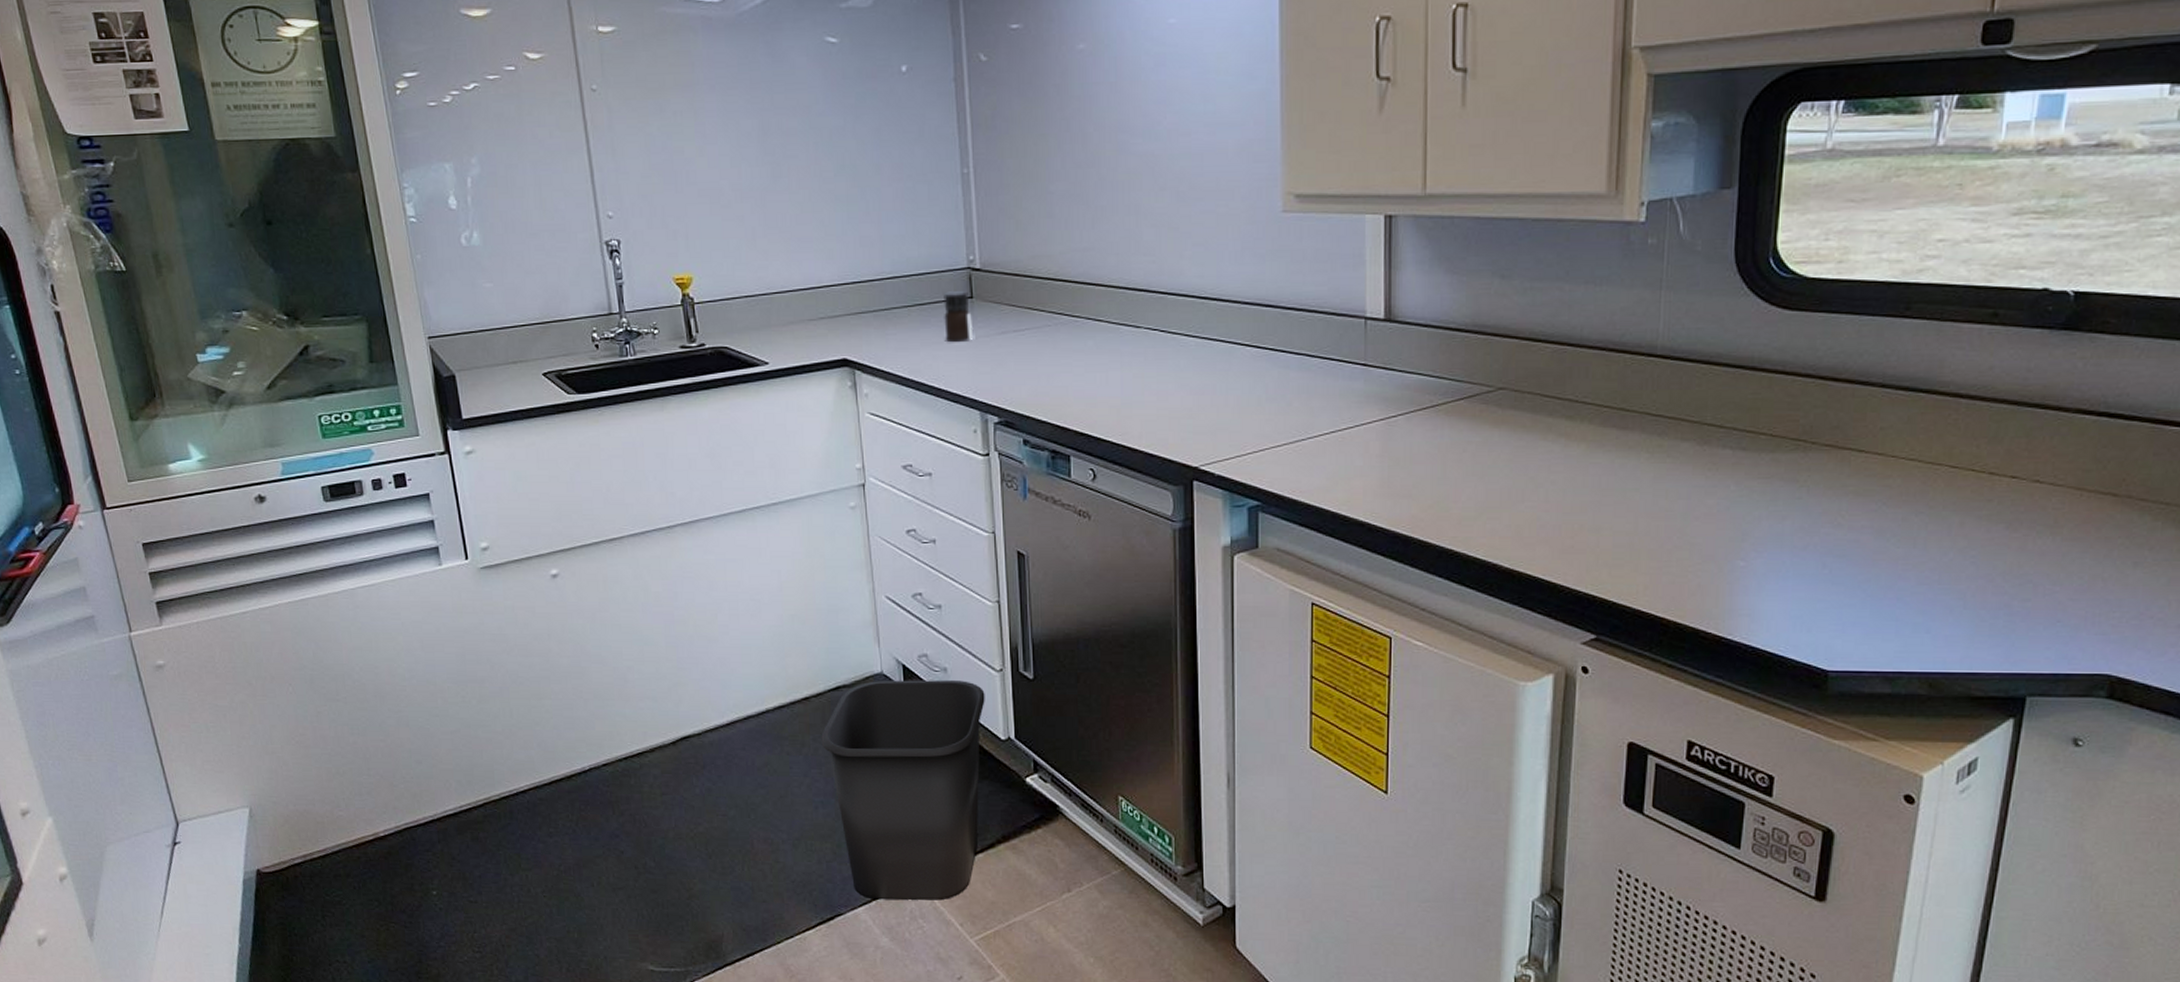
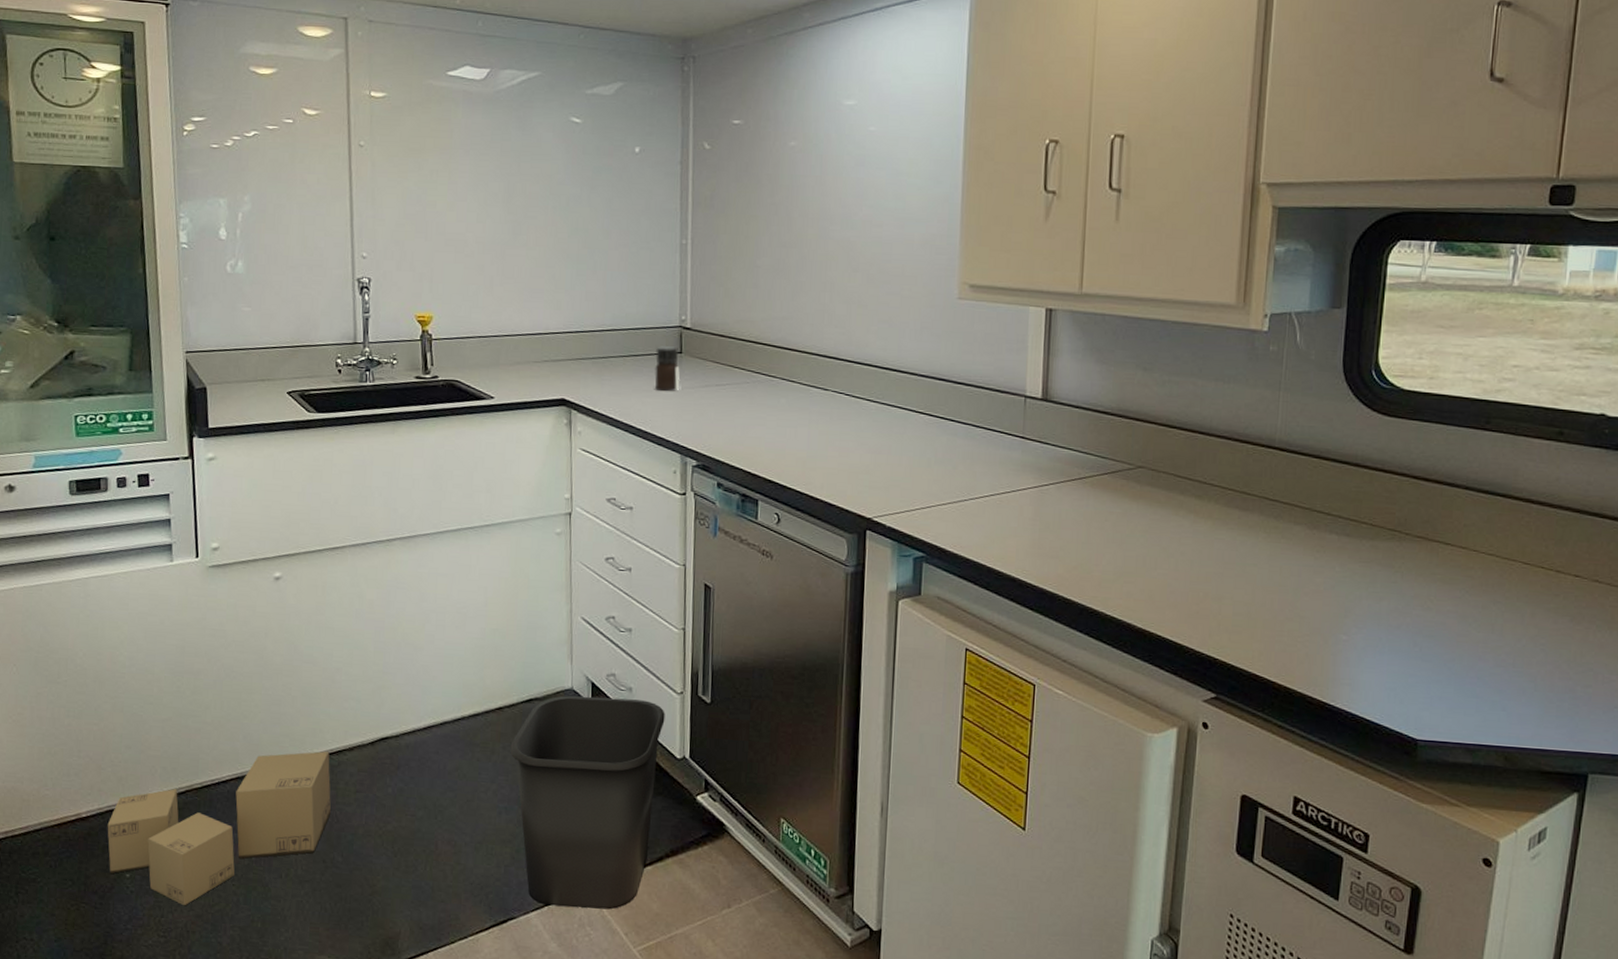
cardboard box: none [407,753,639,920] -> present [107,751,332,906]

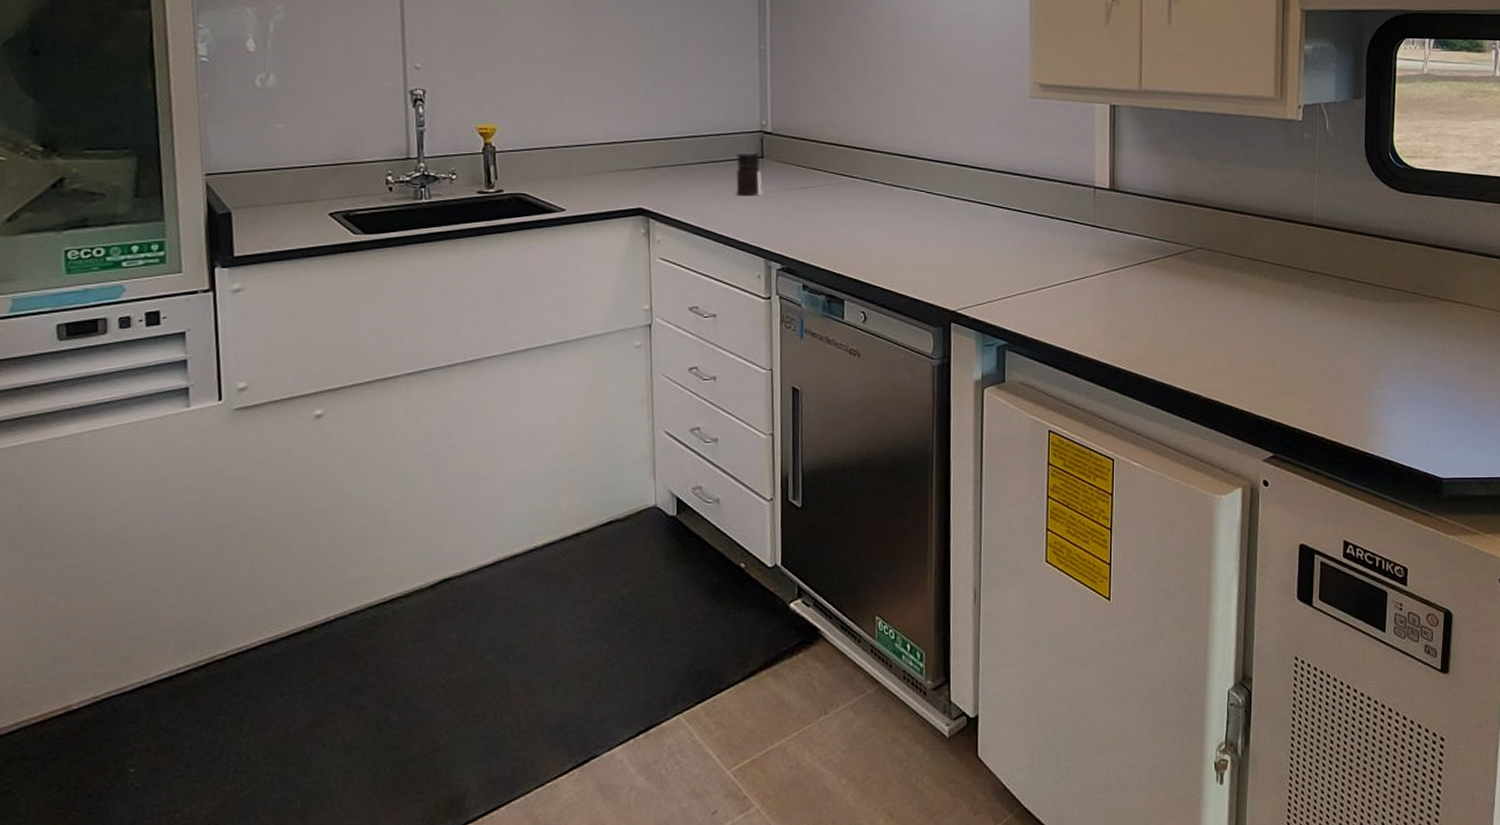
cardboard box: present [107,751,332,906] -> none [105,600,385,796]
waste bin: present [510,696,665,910] -> none [589,511,755,738]

